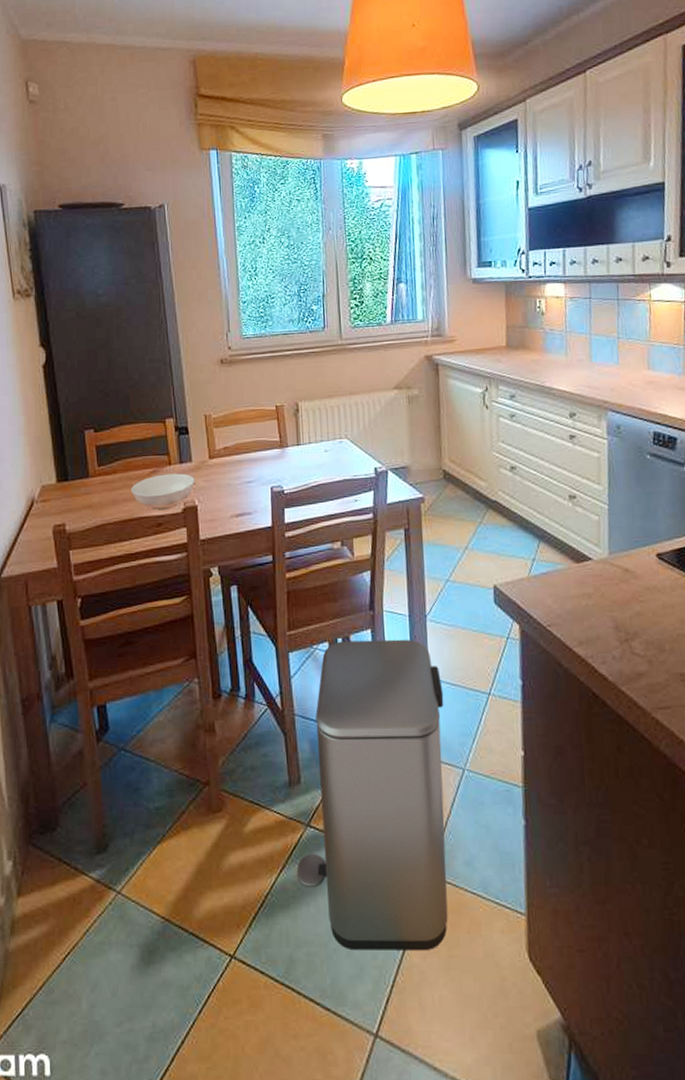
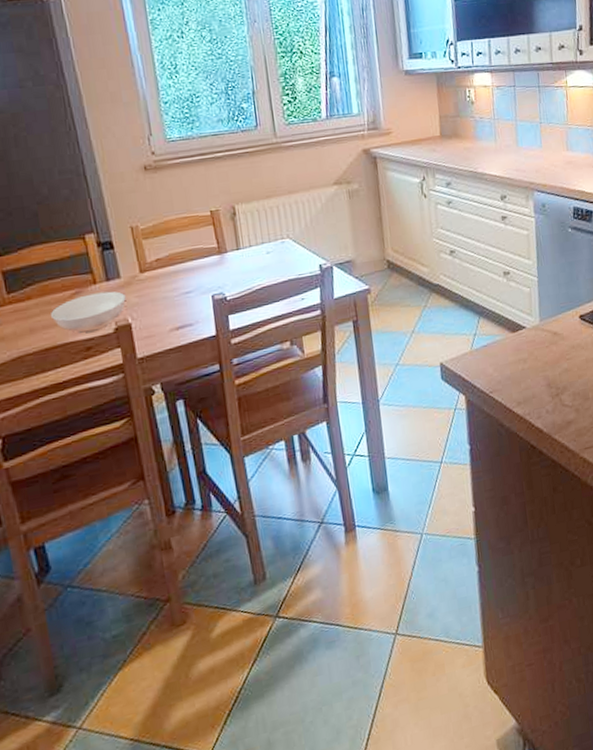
pedal bin: present [296,639,448,951] -> none [268,425,415,719]

